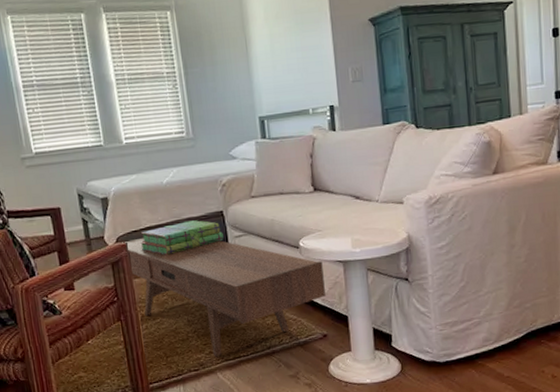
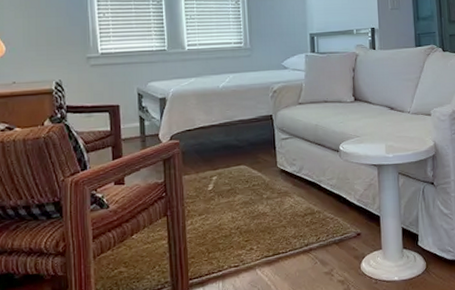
coffee table: present [122,237,326,357] -> none [176,136,361,254]
stack of books: present [140,220,224,255] -> none [193,122,271,154]

